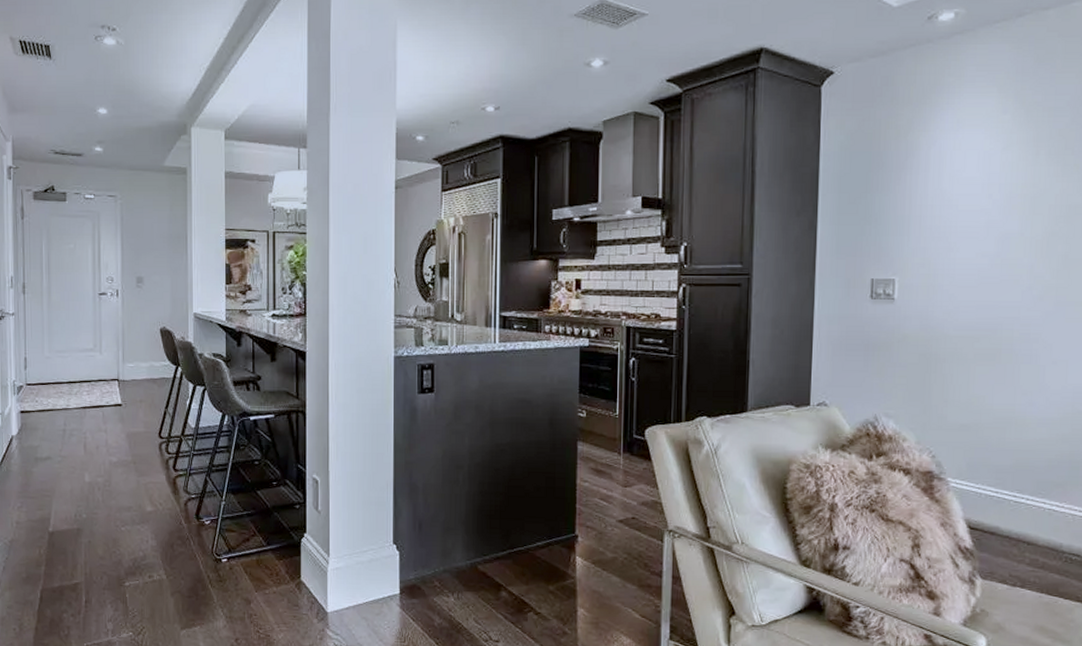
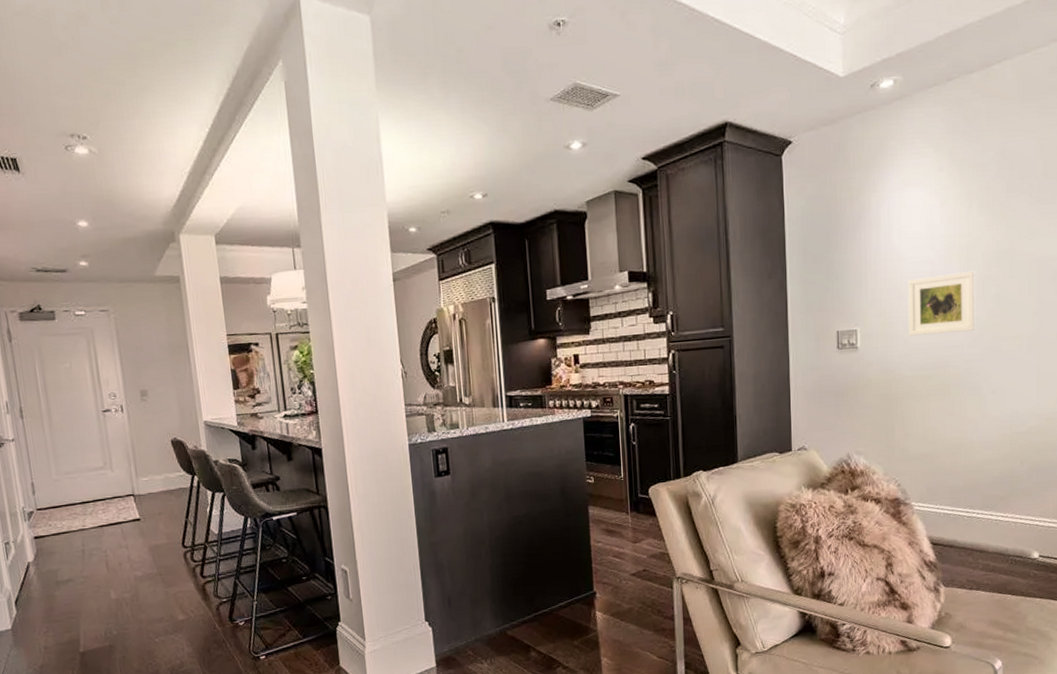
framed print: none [956,225,1040,292] -> present [908,270,976,336]

